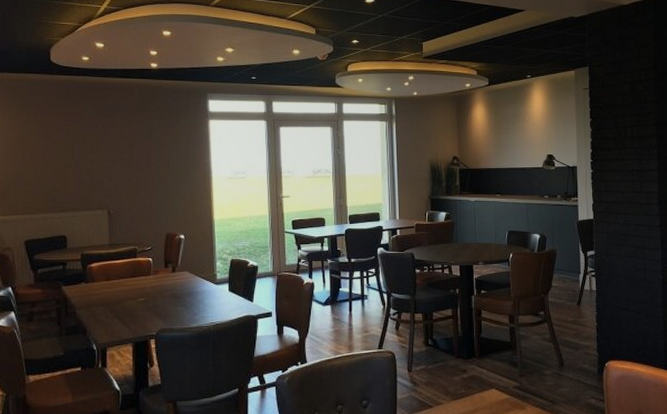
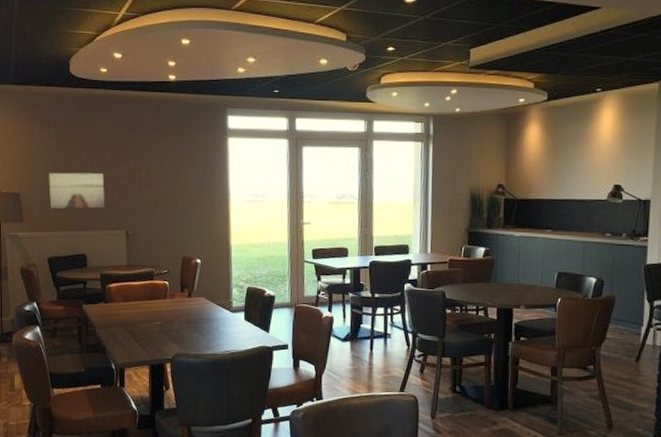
wall art: none [27,155,87,192] -> present [49,172,105,209]

